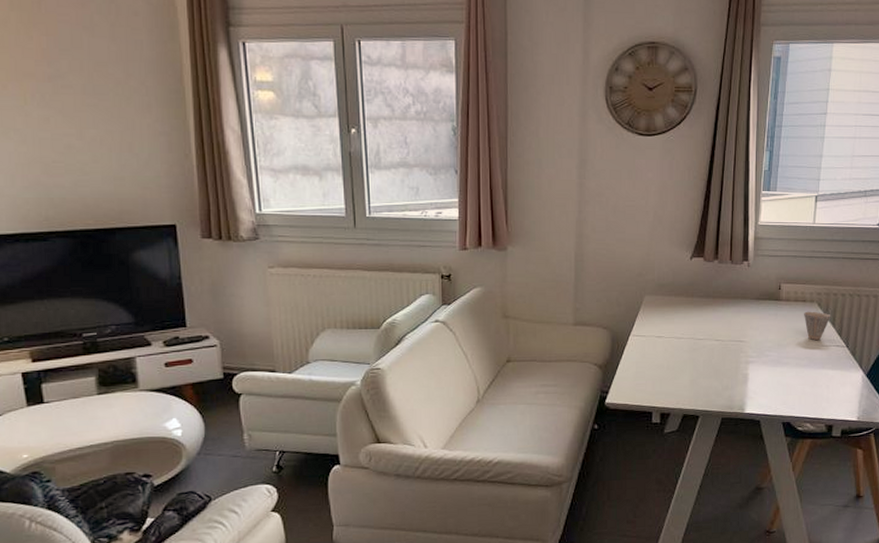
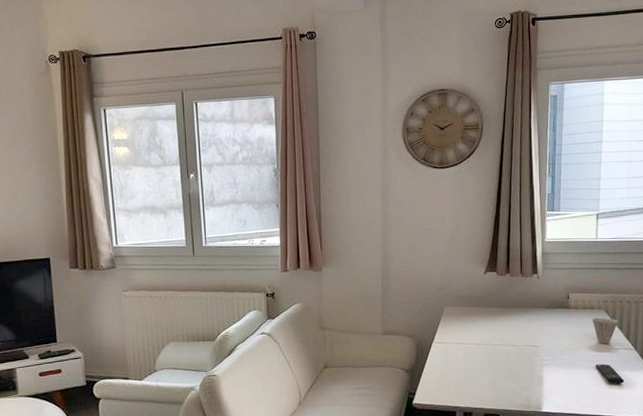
remote control: none [803,361,834,384] -> present [595,363,625,384]

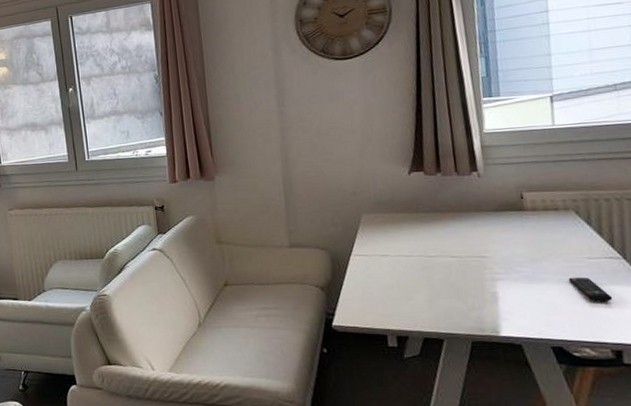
cup: present [592,317,618,344] -> none [558,220,596,252]

